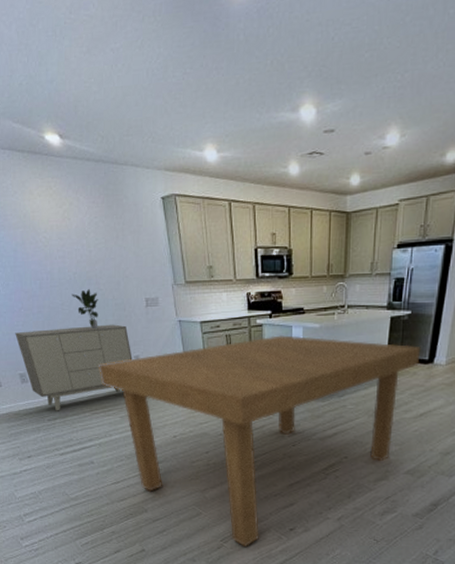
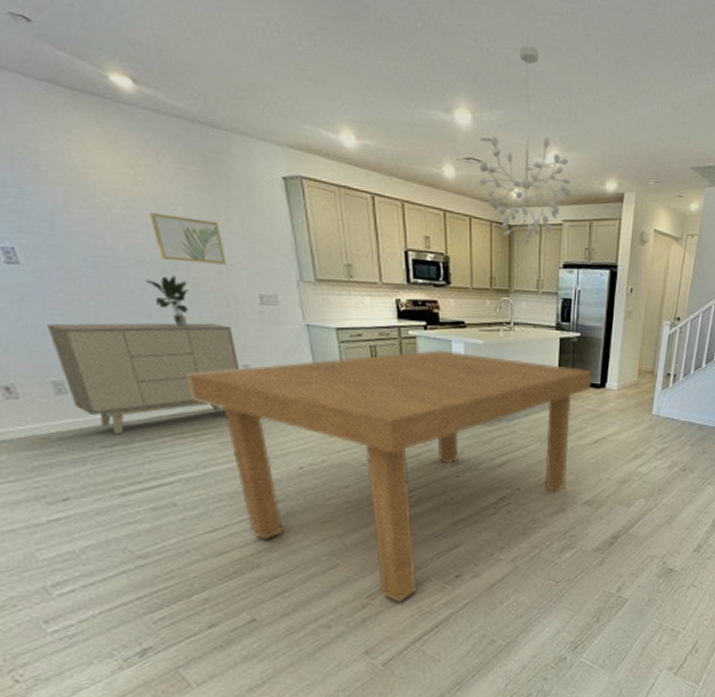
wall art: none [73,241,123,278] -> present [150,213,226,265]
chandelier: none [320,24,409,229] -> present [478,46,571,245]

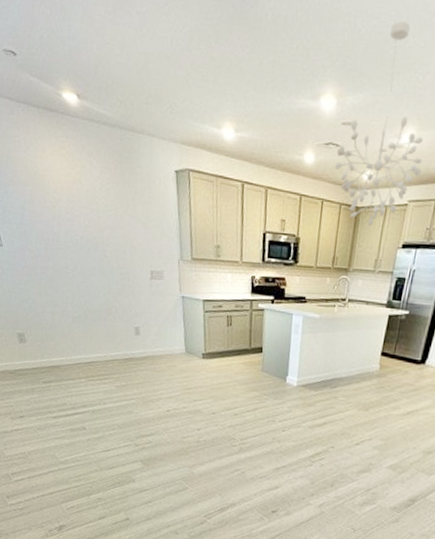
sideboard: present [47,322,240,435] -> none [16,290,133,374]
potted plant: present [146,276,188,327] -> none [77,255,103,296]
wall art: present [150,213,226,265] -> none [82,205,130,246]
dining table: present [187,350,592,602] -> none [98,321,415,524]

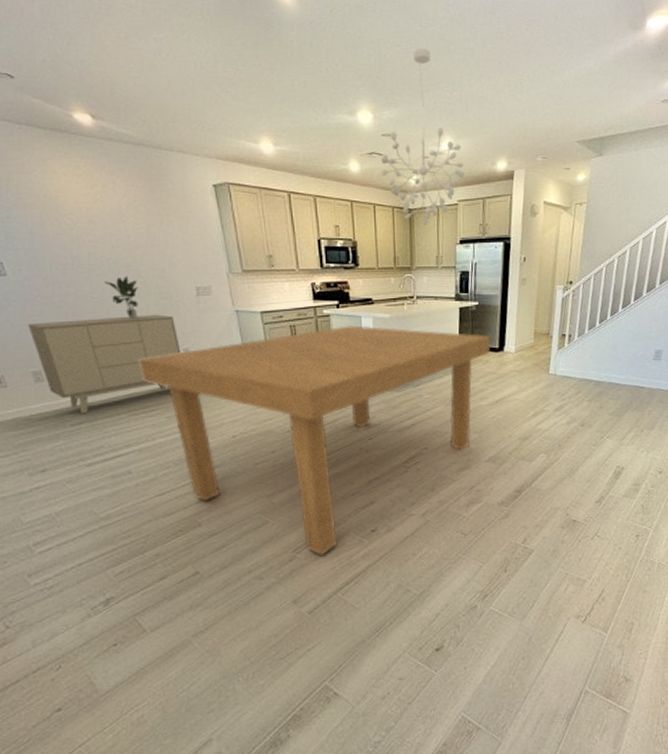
sideboard: none [16,290,133,374] -> present [28,314,181,414]
potted plant: none [77,255,103,296] -> present [104,276,138,319]
dining table: none [98,321,415,524] -> present [139,325,491,555]

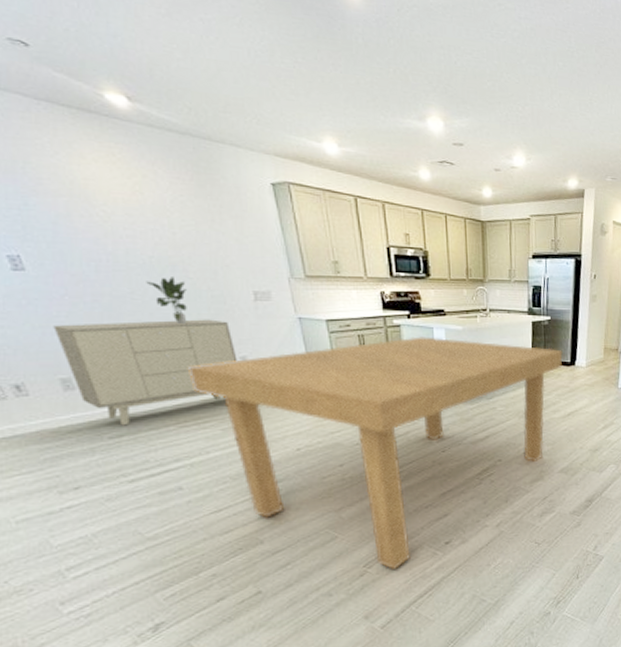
chandelier: present [380,49,465,225] -> none [452,59,537,238]

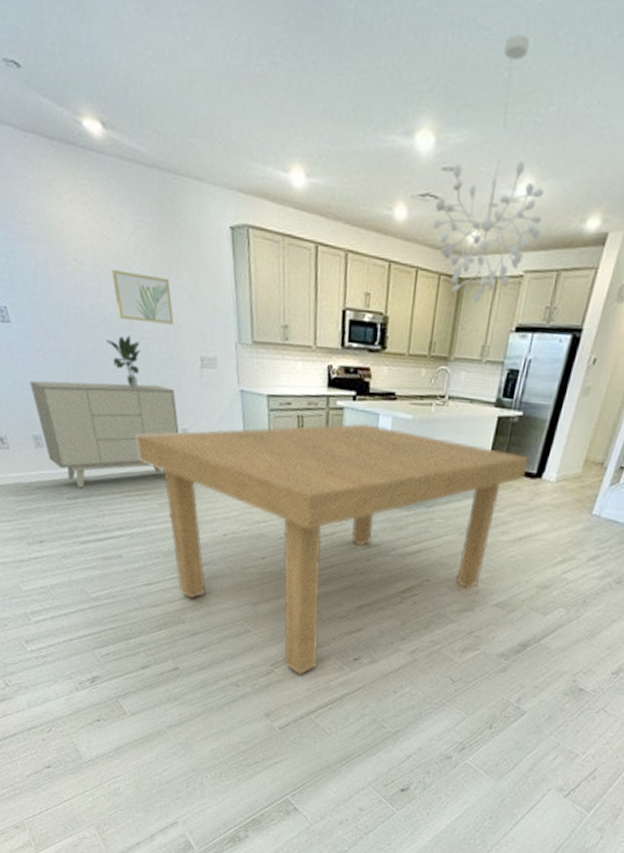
wall art: none [148,219,221,265] -> present [112,270,174,325]
chandelier: none [452,59,537,238] -> present [432,35,545,302]

